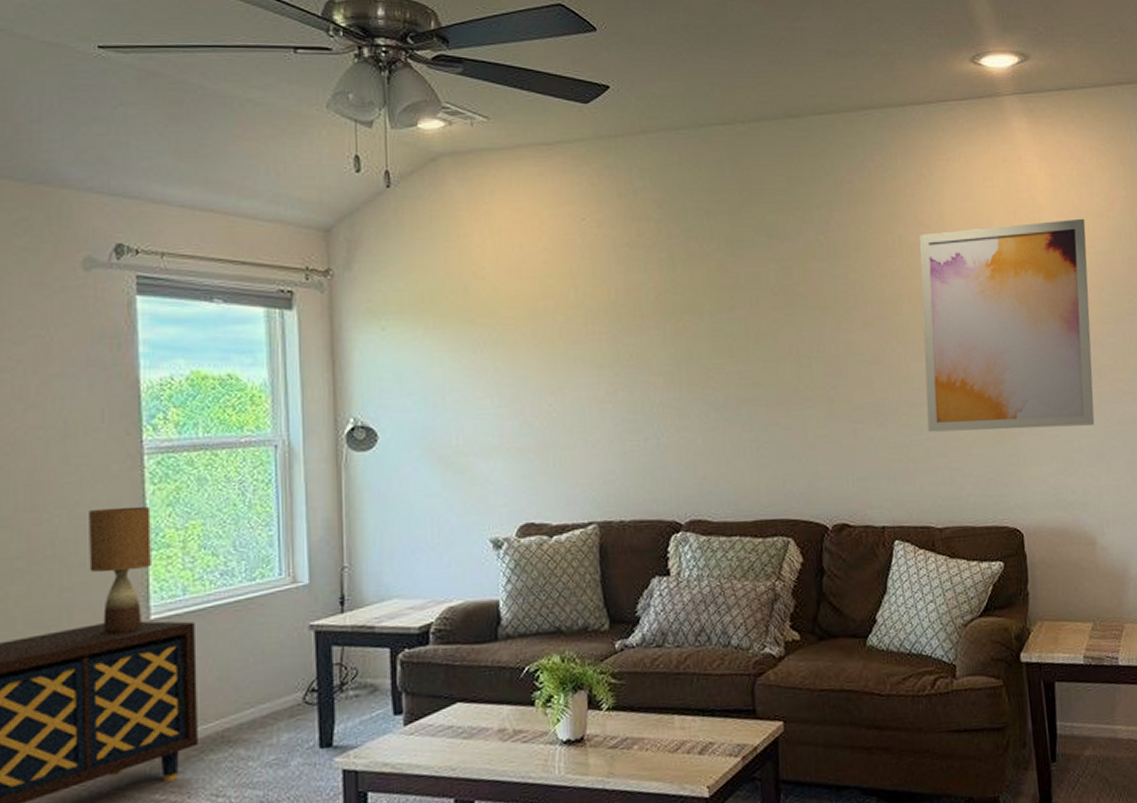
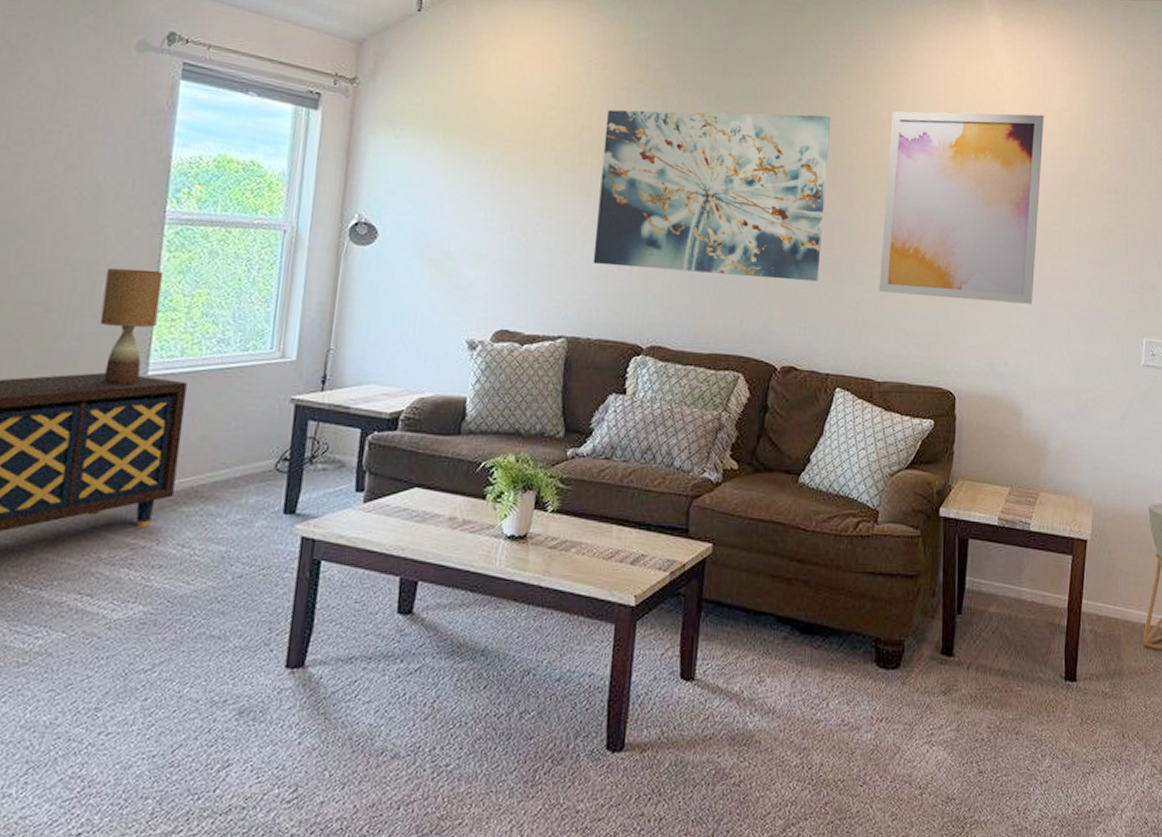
wall art: none [609,248,861,441] -> present [593,109,831,282]

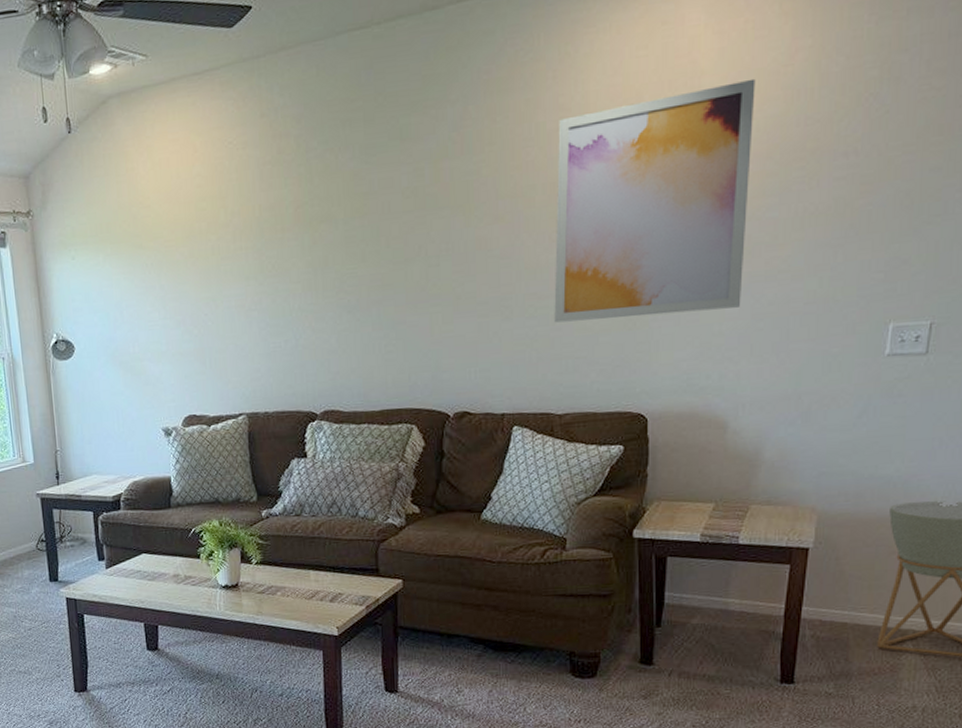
wall art: present [593,109,831,282] -> none [253,142,488,343]

